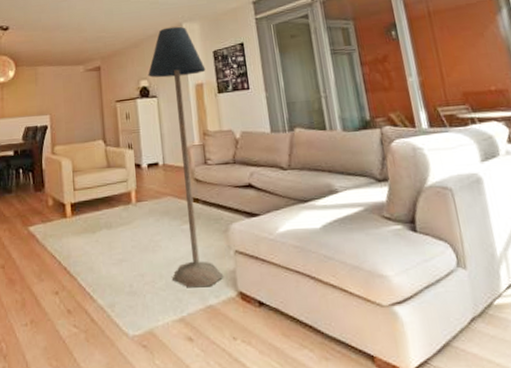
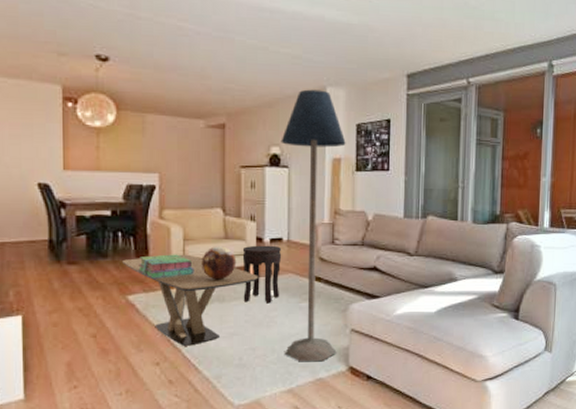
coffee table: none [24,184,140,274] -> present [122,254,259,346]
stack of books: none [37,185,84,210] -> present [138,254,194,279]
decorative sphere: none [89,174,120,207] -> present [201,246,237,280]
side table: none [123,170,162,228] -> present [242,245,282,304]

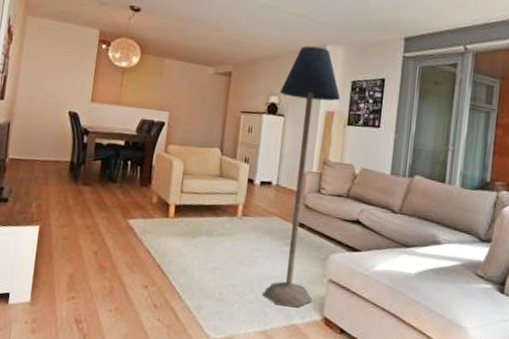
coffee table: present [122,254,259,346] -> none [128,186,246,274]
stack of books: present [138,254,194,279] -> none [141,185,189,207]
decorative sphere: present [201,246,237,280] -> none [196,182,228,215]
side table: present [242,245,282,304] -> none [230,186,271,244]

